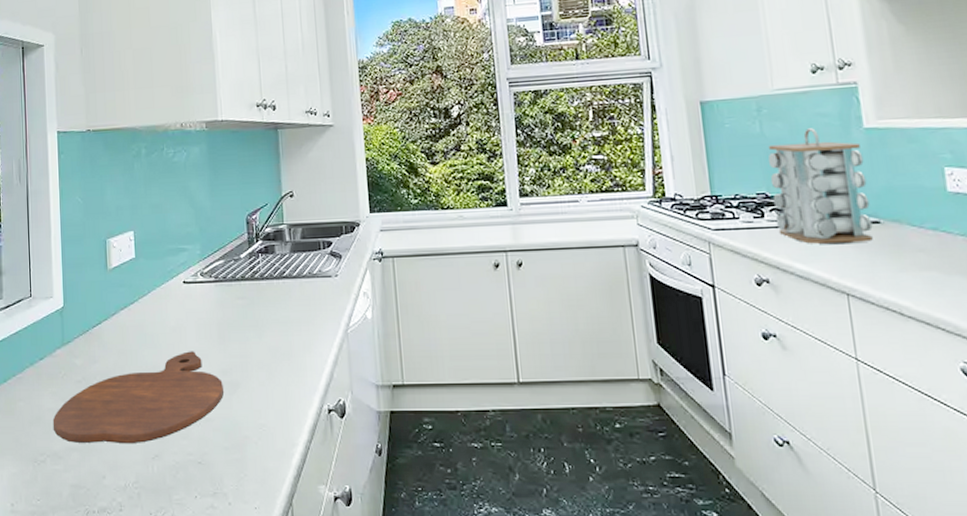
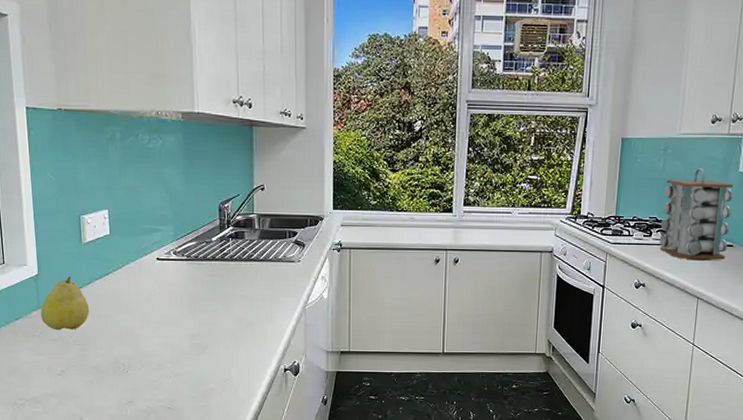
cutting board: present [52,351,224,443] -> none [30,318,192,392]
fruit: none [65,306,114,371] -> present [41,275,89,331]

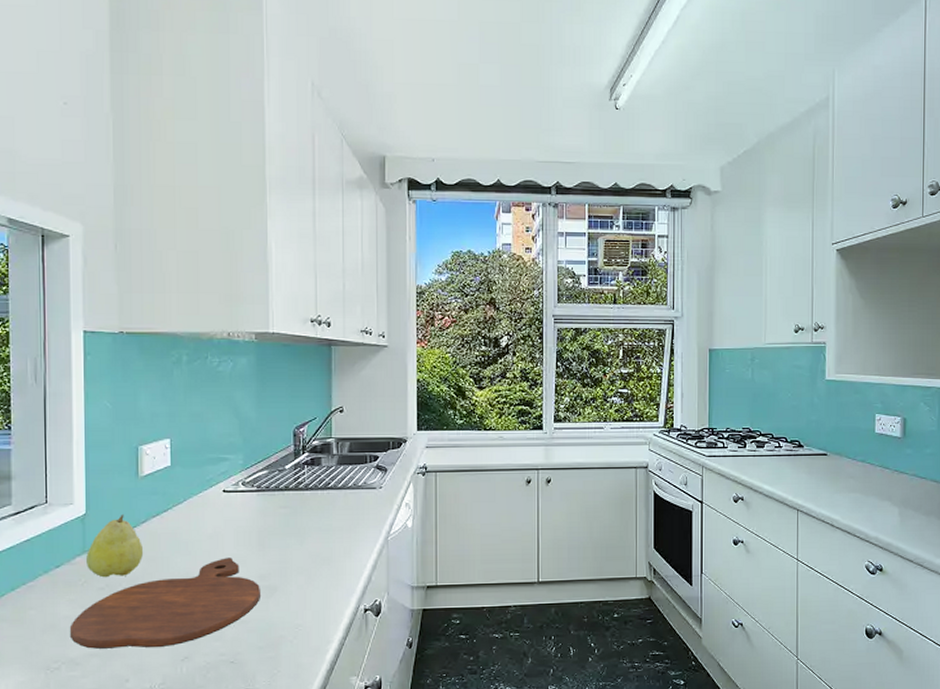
cutting board: none [30,318,192,392] -> present [69,557,260,649]
spice rack: present [659,168,733,261] -> none [754,377,822,471]

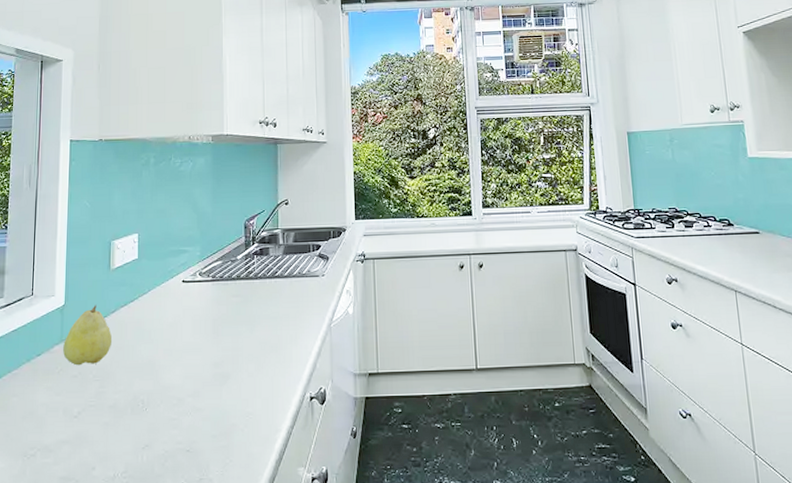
cutting board: present [69,557,260,649] -> none [45,345,214,436]

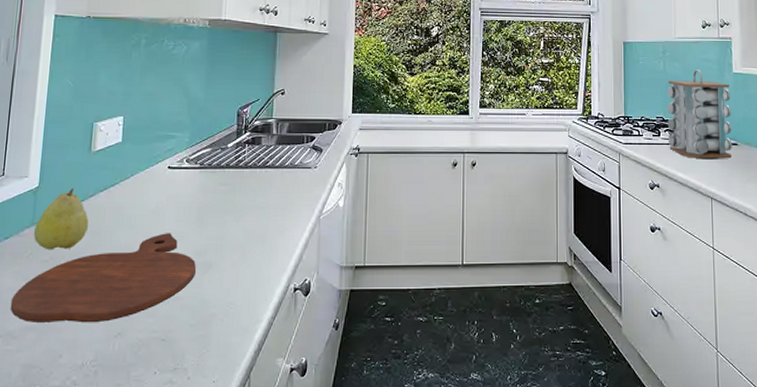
cutting board: none [45,345,214,436] -> present [10,233,196,322]
spice rack: none [677,156,754,251] -> present [667,70,733,160]

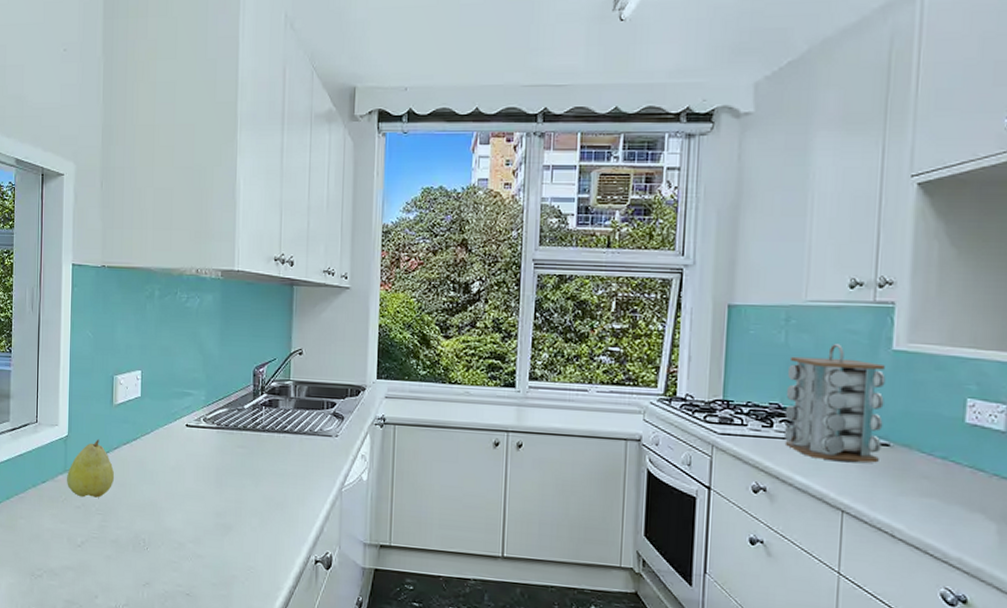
cutting board: present [10,233,196,322] -> none [51,491,216,570]

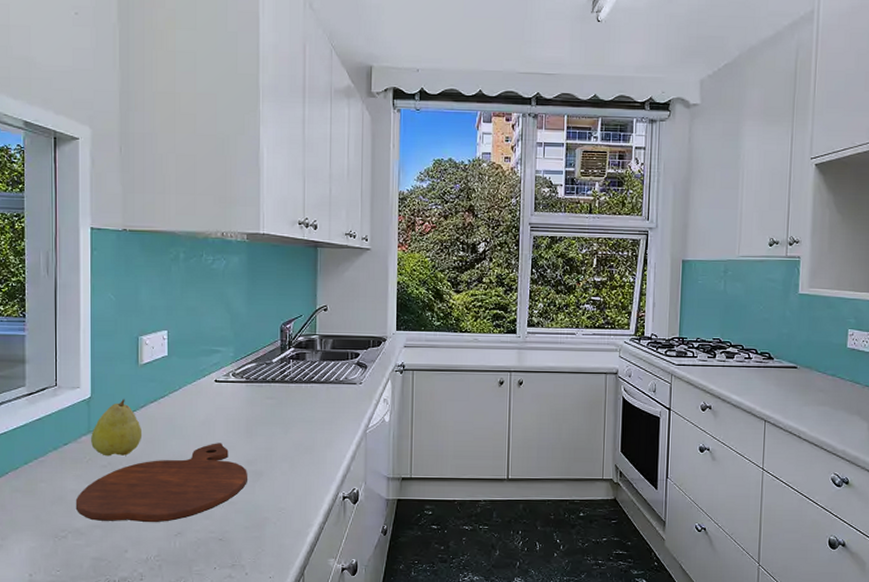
cutting board: none [51,491,216,570] -> present [75,443,247,522]
spice rack: present [783,344,886,463] -> none [723,290,794,383]

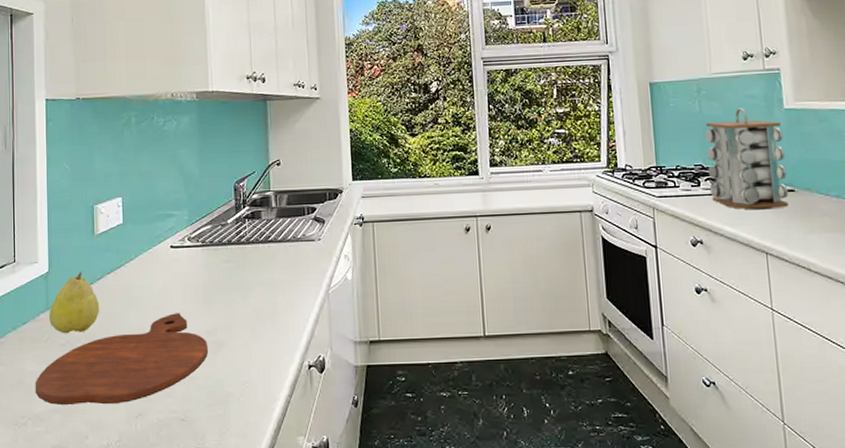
spice rack: none [723,290,794,383] -> present [704,108,789,210]

